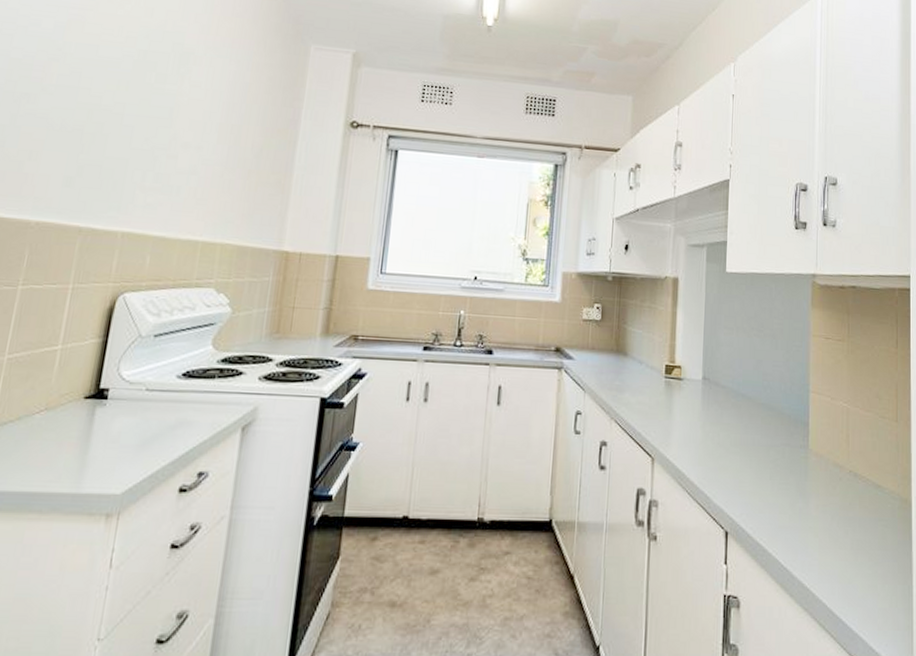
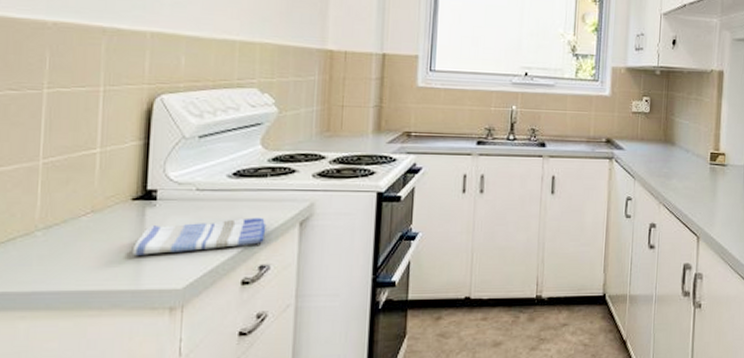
dish towel: none [77,420,210,457] -> present [131,217,267,255]

